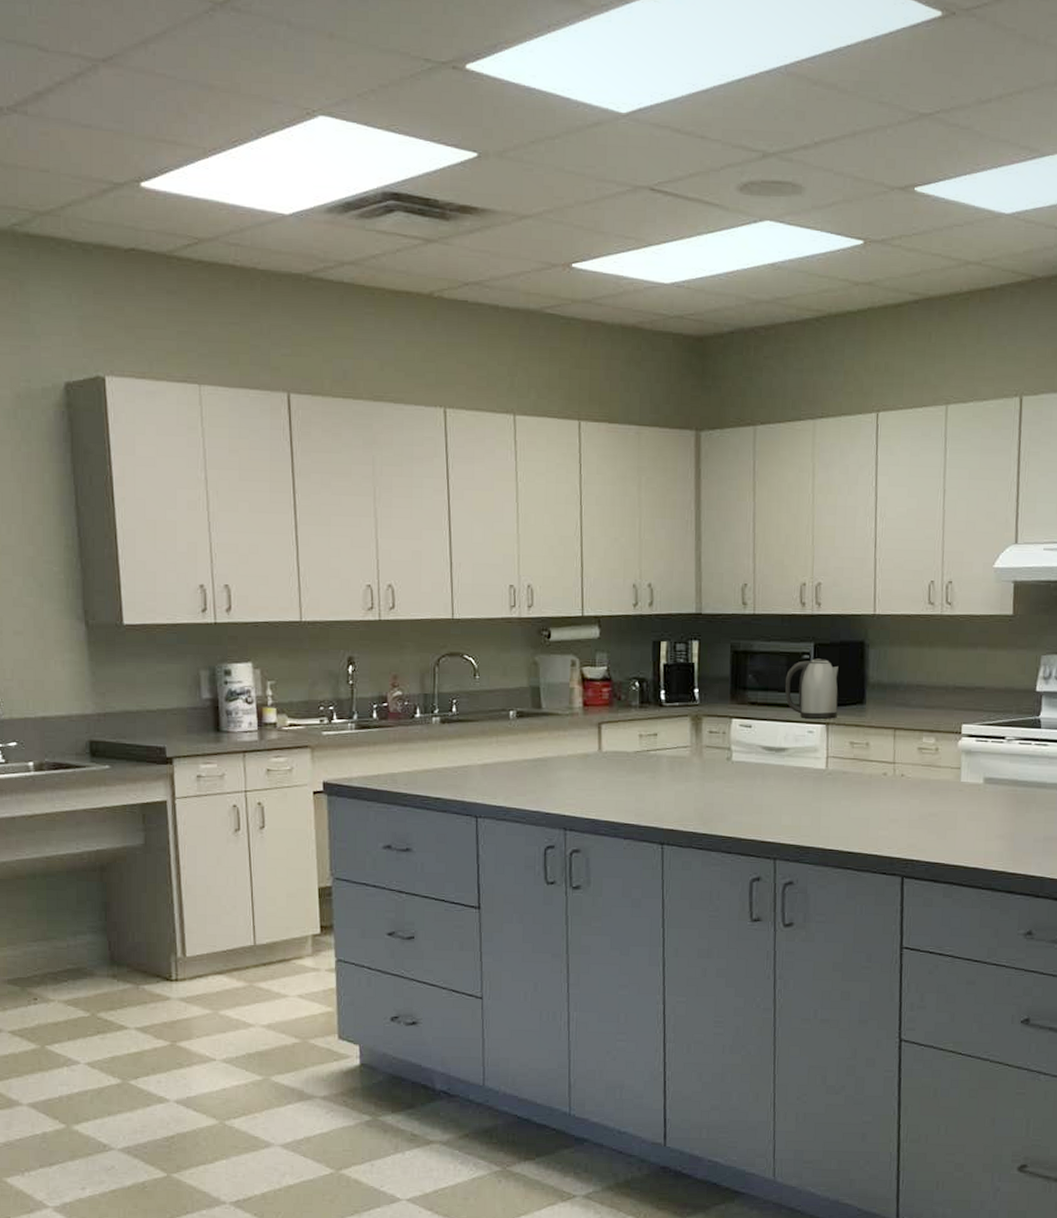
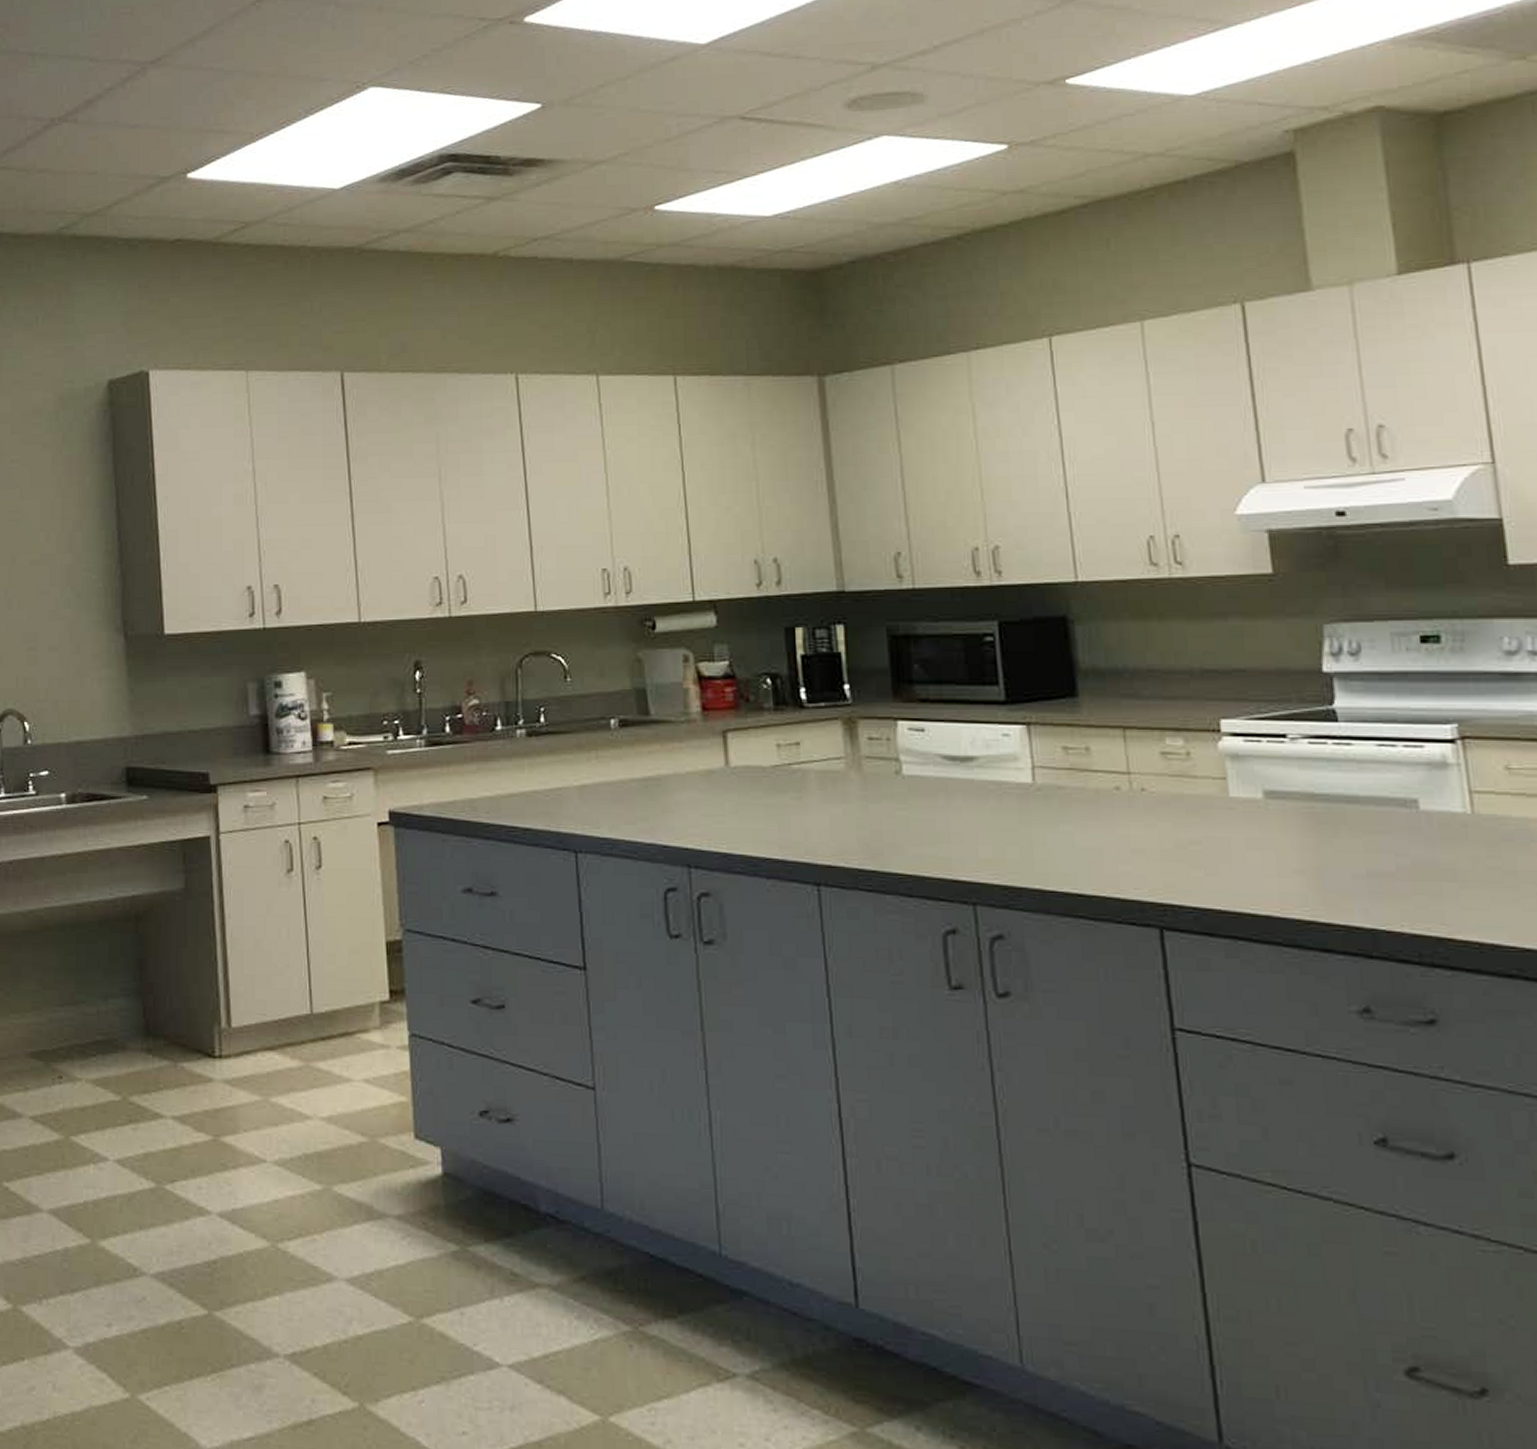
kettle: present [785,658,839,719] -> none [964,640,1041,717]

